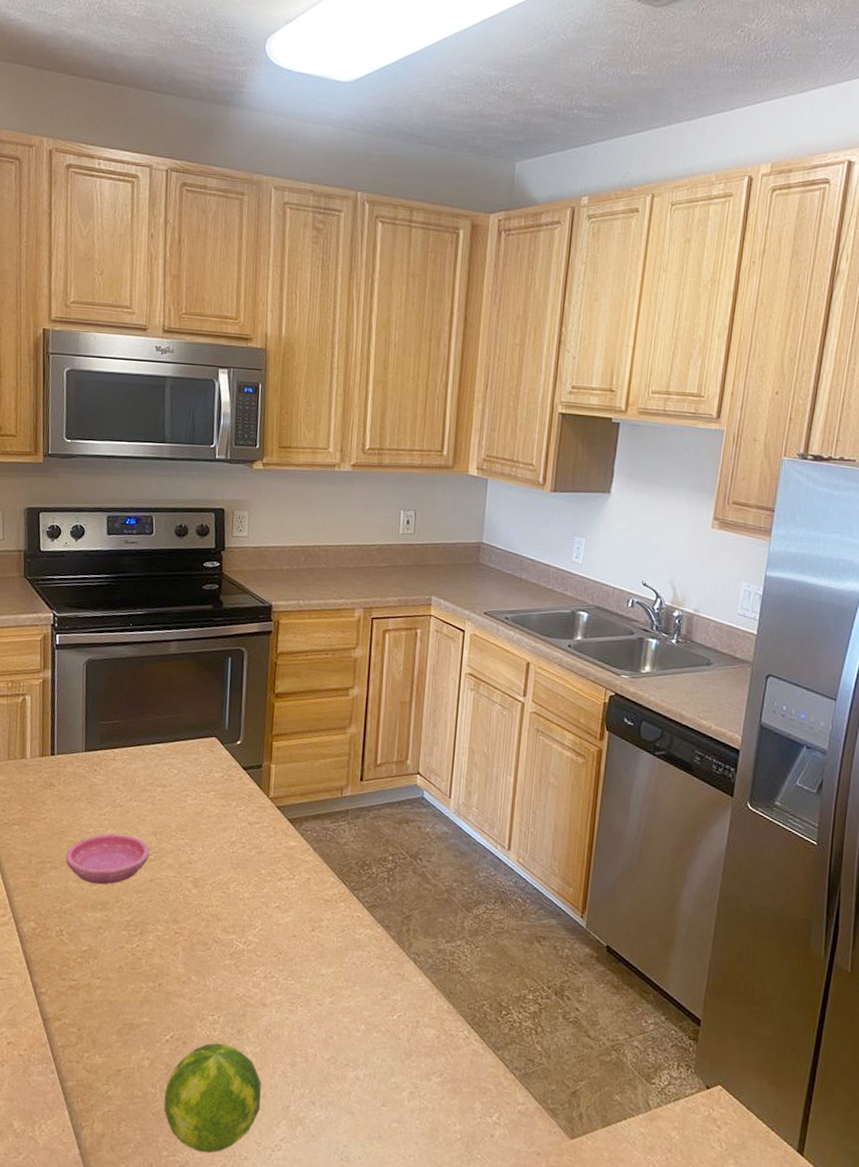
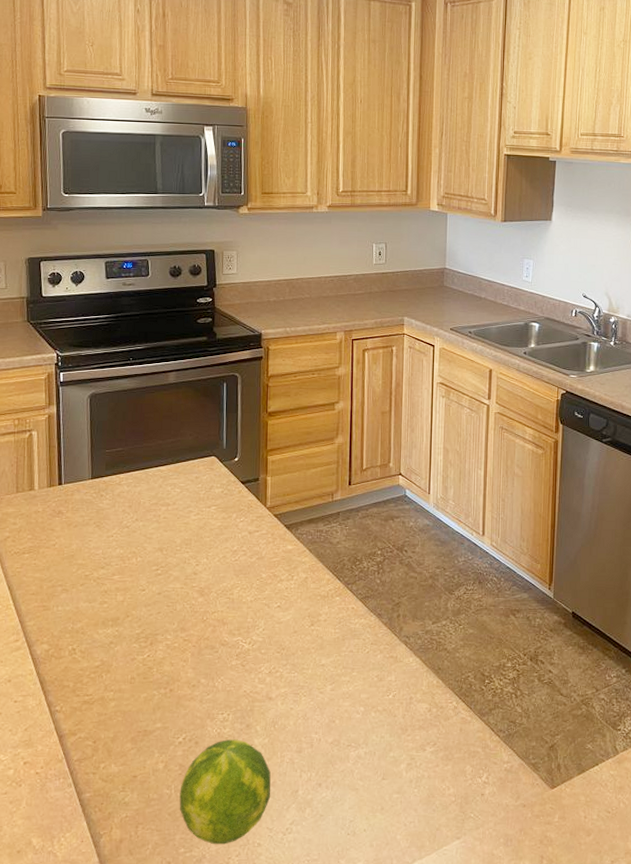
saucer: present [66,833,150,885] -> none [76,553,157,602]

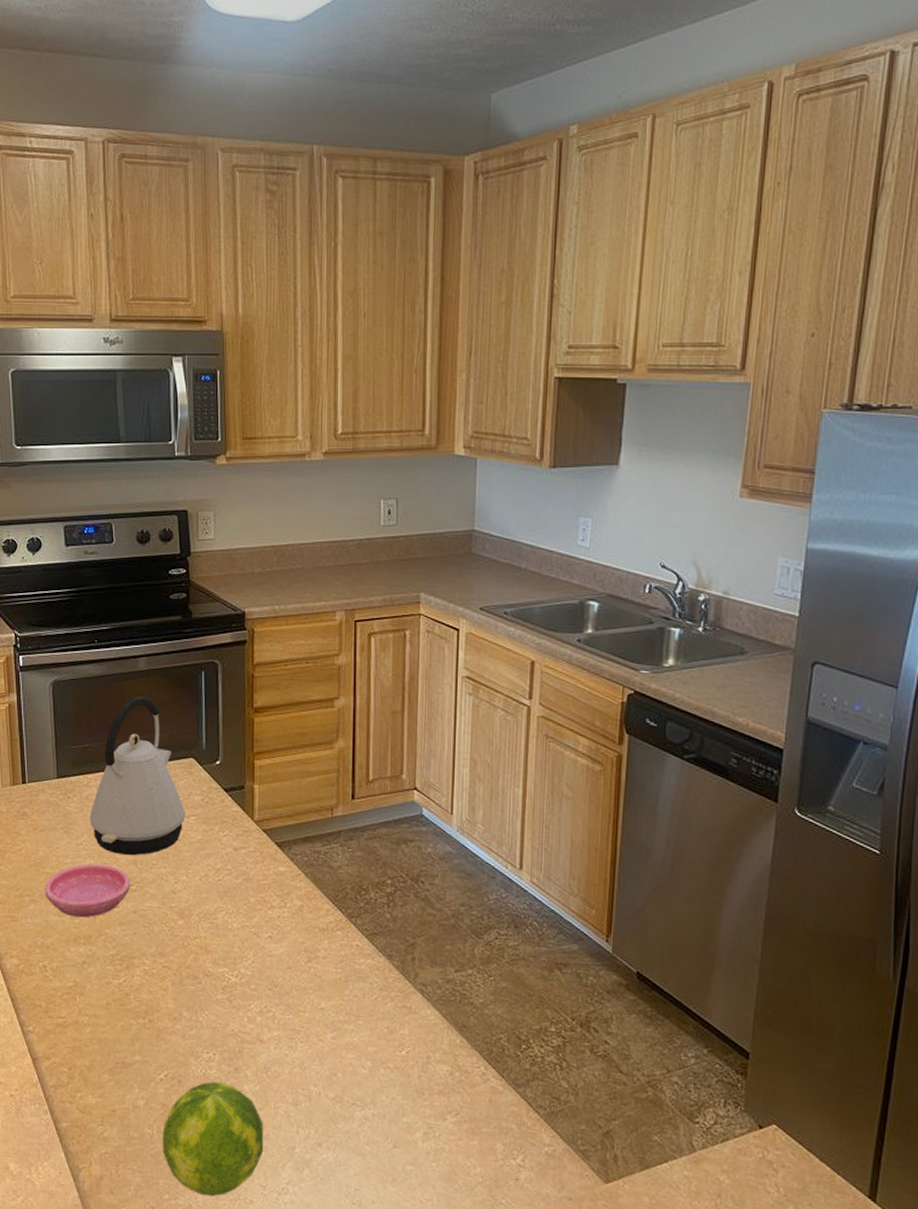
saucer: none [76,553,157,602] -> present [45,863,131,918]
kettle: none [120,405,208,544] -> present [89,696,186,856]

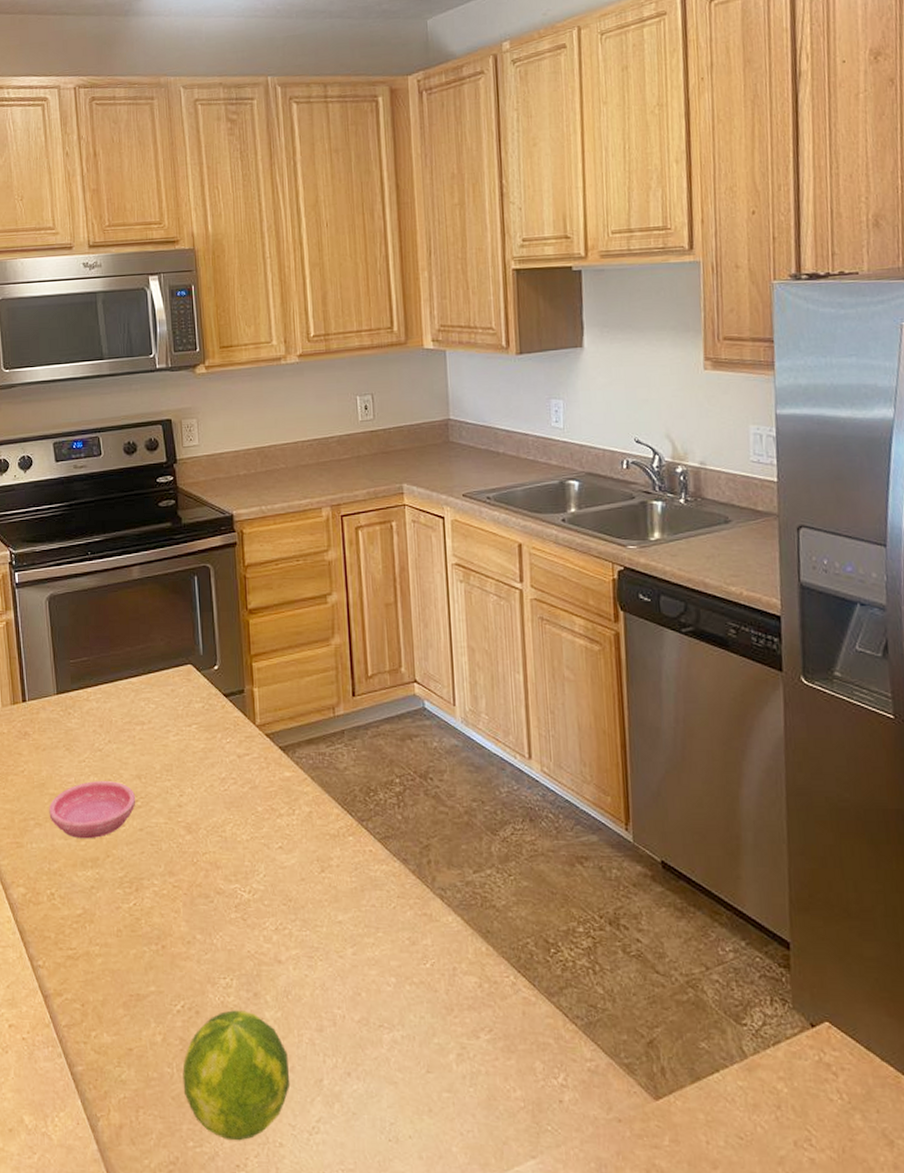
kettle: present [89,696,186,856] -> none [90,604,187,770]

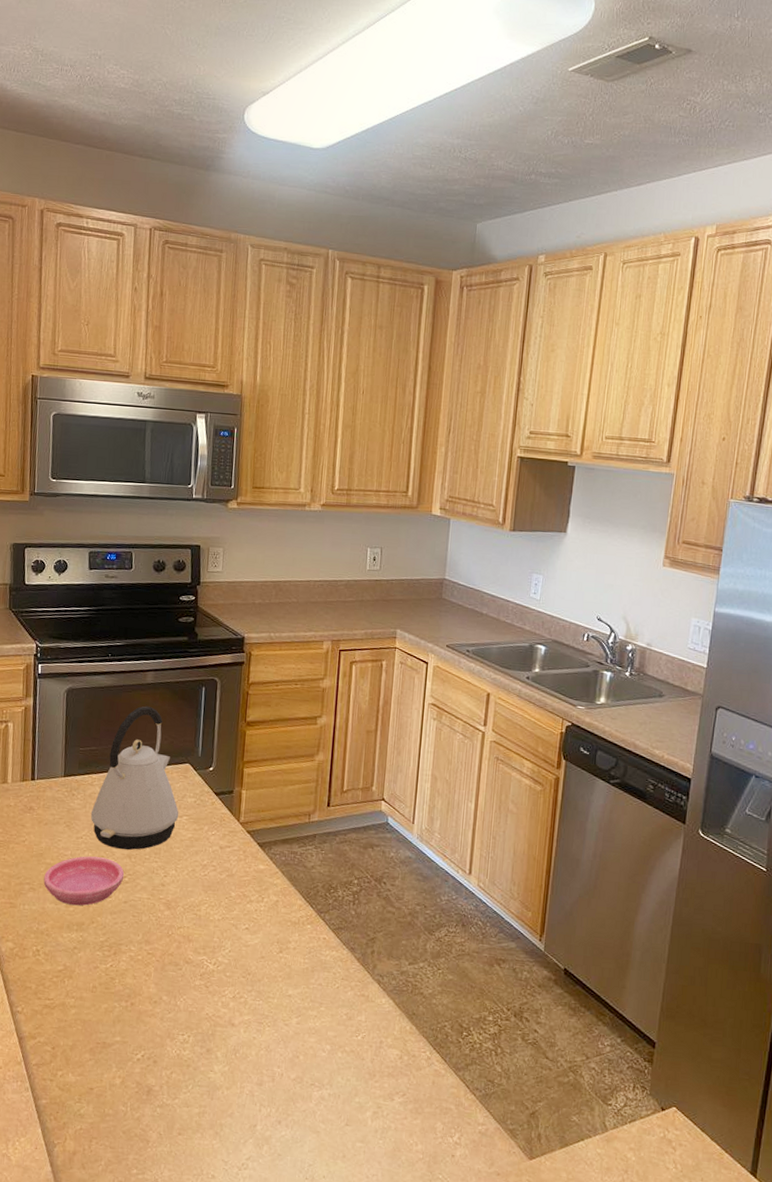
kettle: none [90,604,187,770] -> present [90,706,179,850]
fruit: present [182,1010,291,1141] -> none [134,1062,229,1172]

